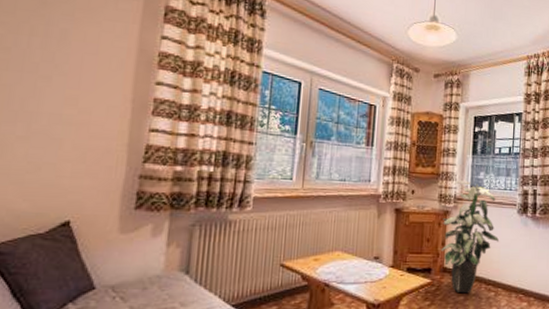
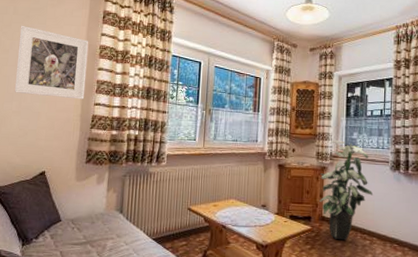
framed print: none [19,14,143,123] -> present [14,25,89,100]

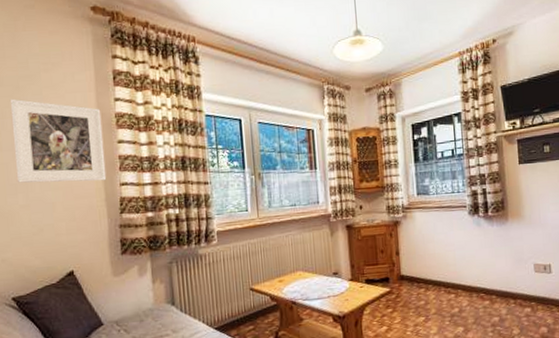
indoor plant: present [319,140,372,241] -> none [394,189,452,298]

